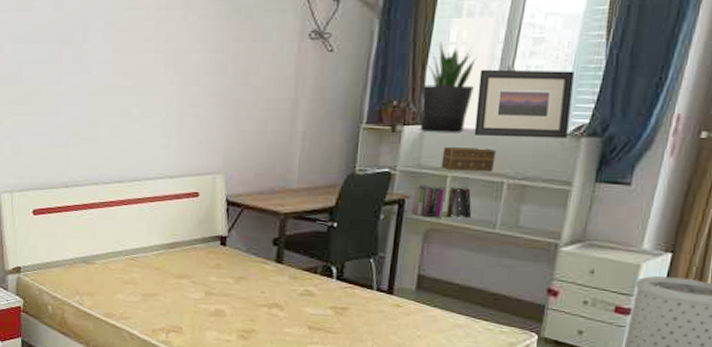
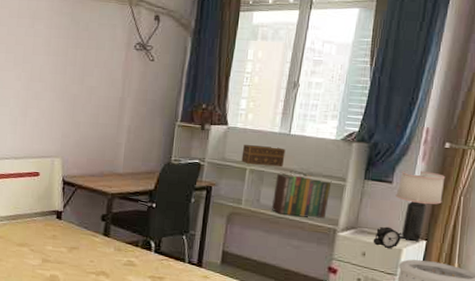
books: present [412,184,472,219] -> none [218,174,267,205]
planter: present [419,42,478,134] -> none [223,59,270,134]
picture frame: present [474,69,575,138] -> none [267,83,346,142]
books: none [479,175,554,232] -> present [272,170,332,219]
alarm clock: none [604,238,642,264] -> present [373,226,402,248]
table lamp: none [634,168,700,255] -> present [395,170,446,242]

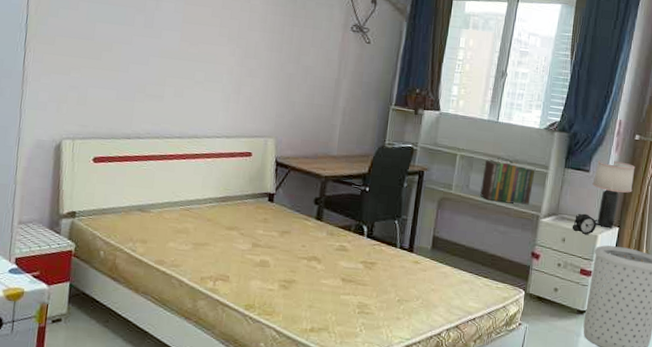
decorative box: present [241,145,286,167] -> none [452,131,494,154]

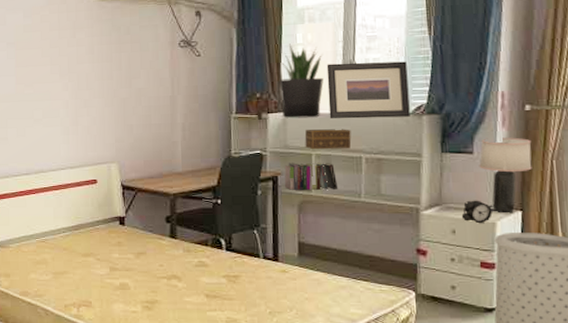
books: none [429,159,475,191] -> present [284,162,339,191]
planter: none [436,46,481,120] -> present [280,43,324,119]
decorative box: none [452,131,494,154] -> present [304,129,352,150]
picture frame: none [477,71,549,131] -> present [326,61,410,119]
books: present [480,157,536,205] -> none [344,151,406,199]

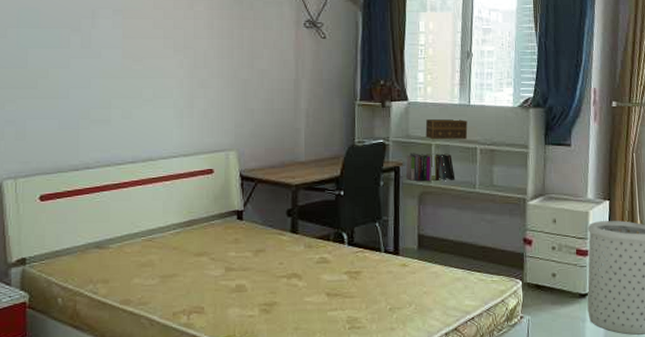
planter: present [280,43,324,119] -> none [403,31,443,108]
picture frame: present [326,61,410,119] -> none [446,54,519,110]
alarm clock: present [461,200,493,223] -> none [561,190,587,212]
table lamp: present [479,137,532,214] -> none [575,131,618,203]

